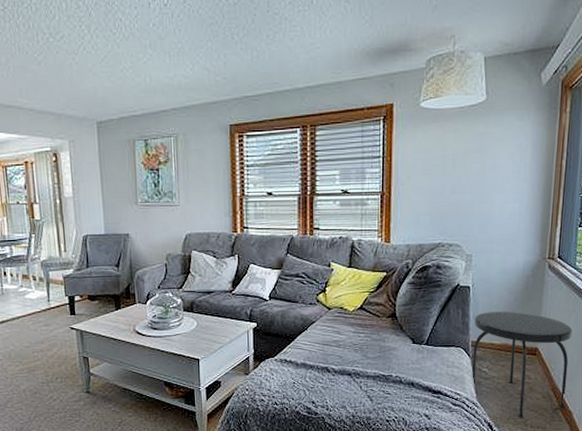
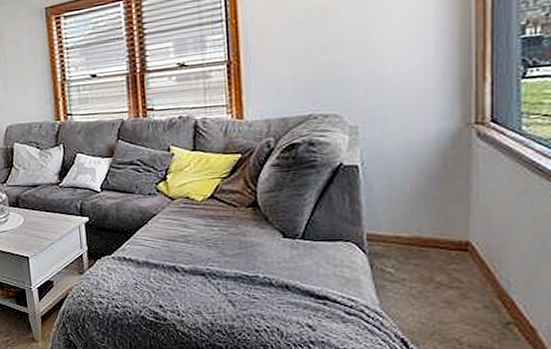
side table: present [472,311,573,418] -> none [369,195,525,334]

